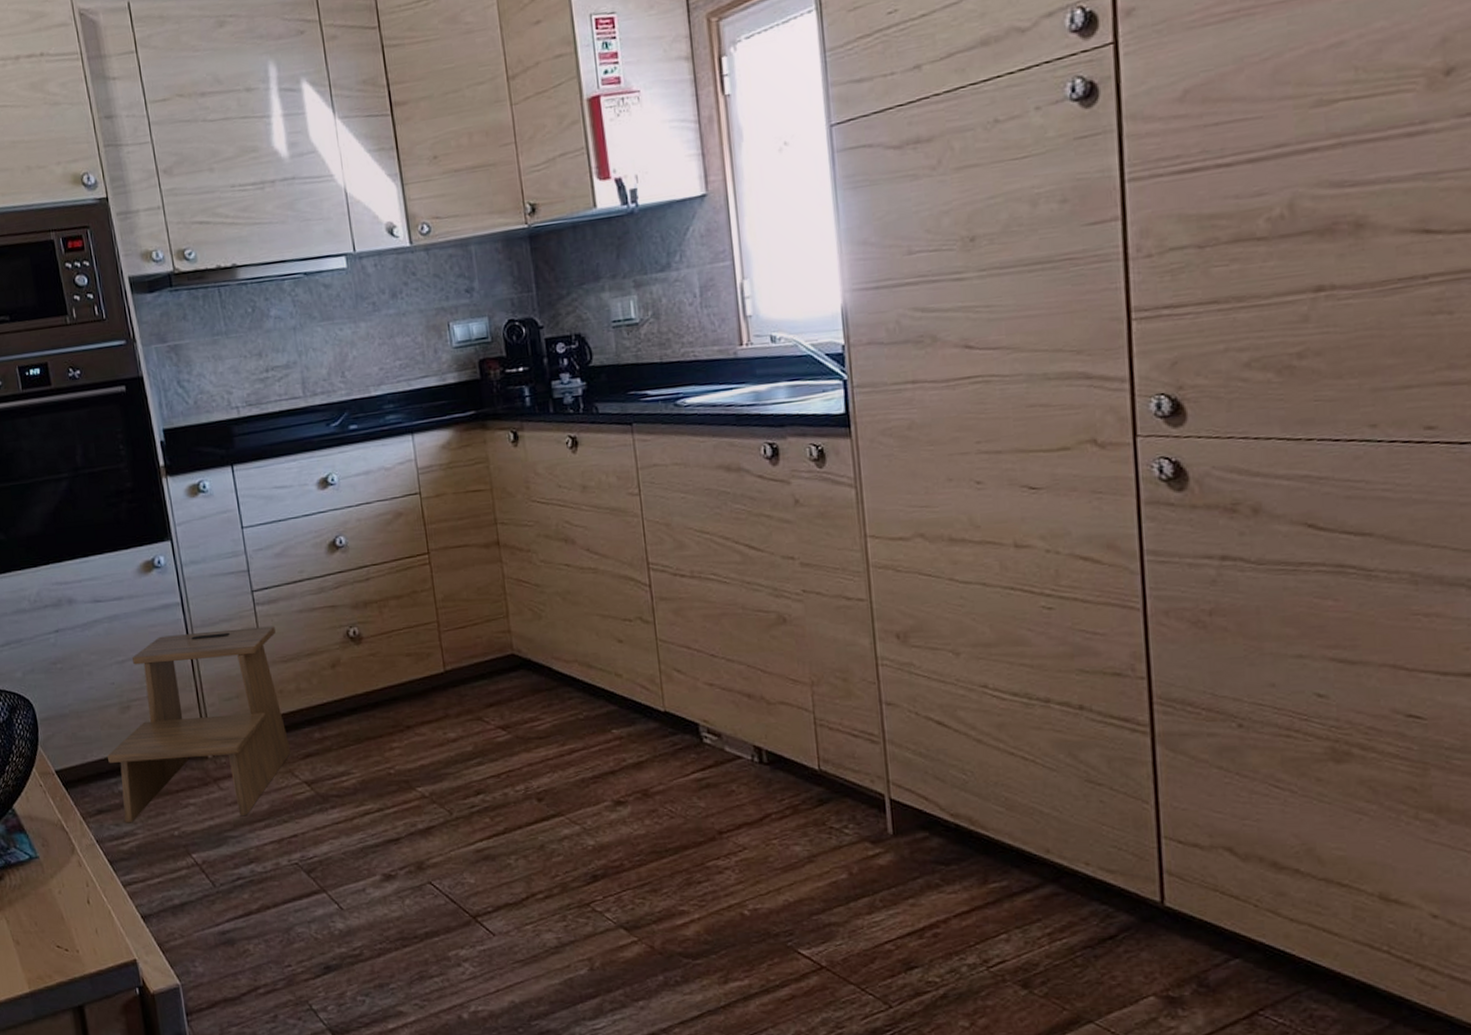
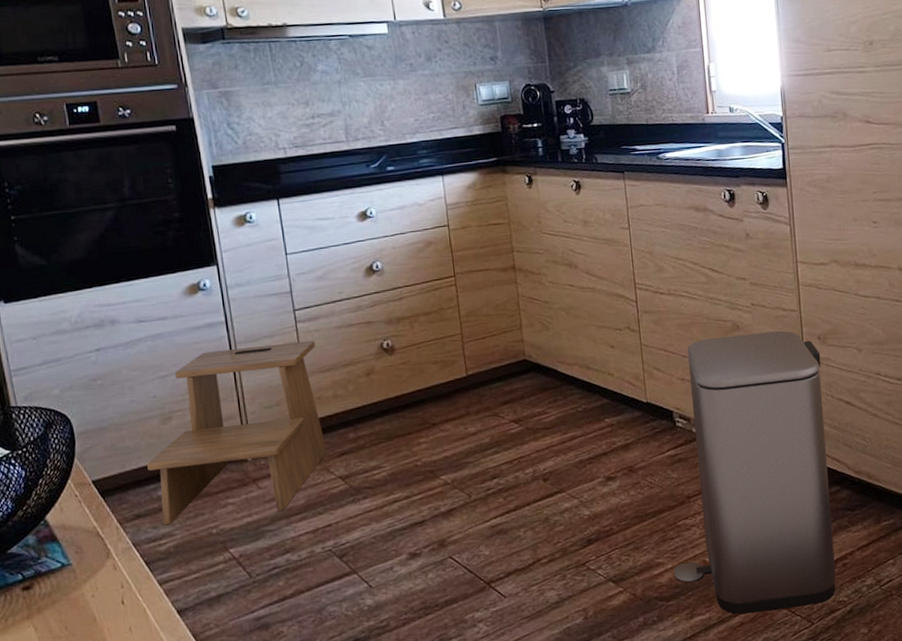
pedal bin: none [701,625,924,985] -> present [673,330,836,614]

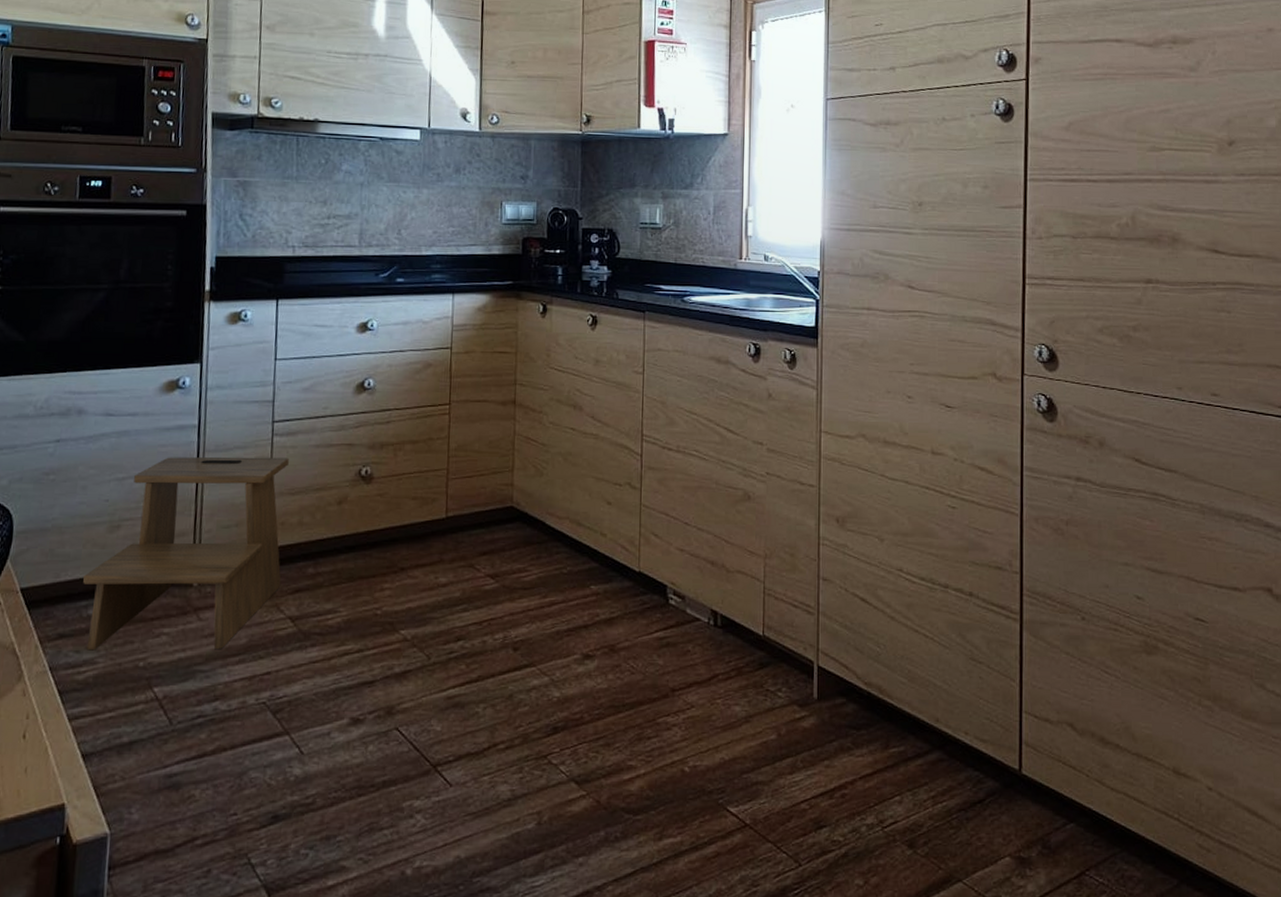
pedal bin: present [673,330,836,614] -> none [646,506,837,843]

